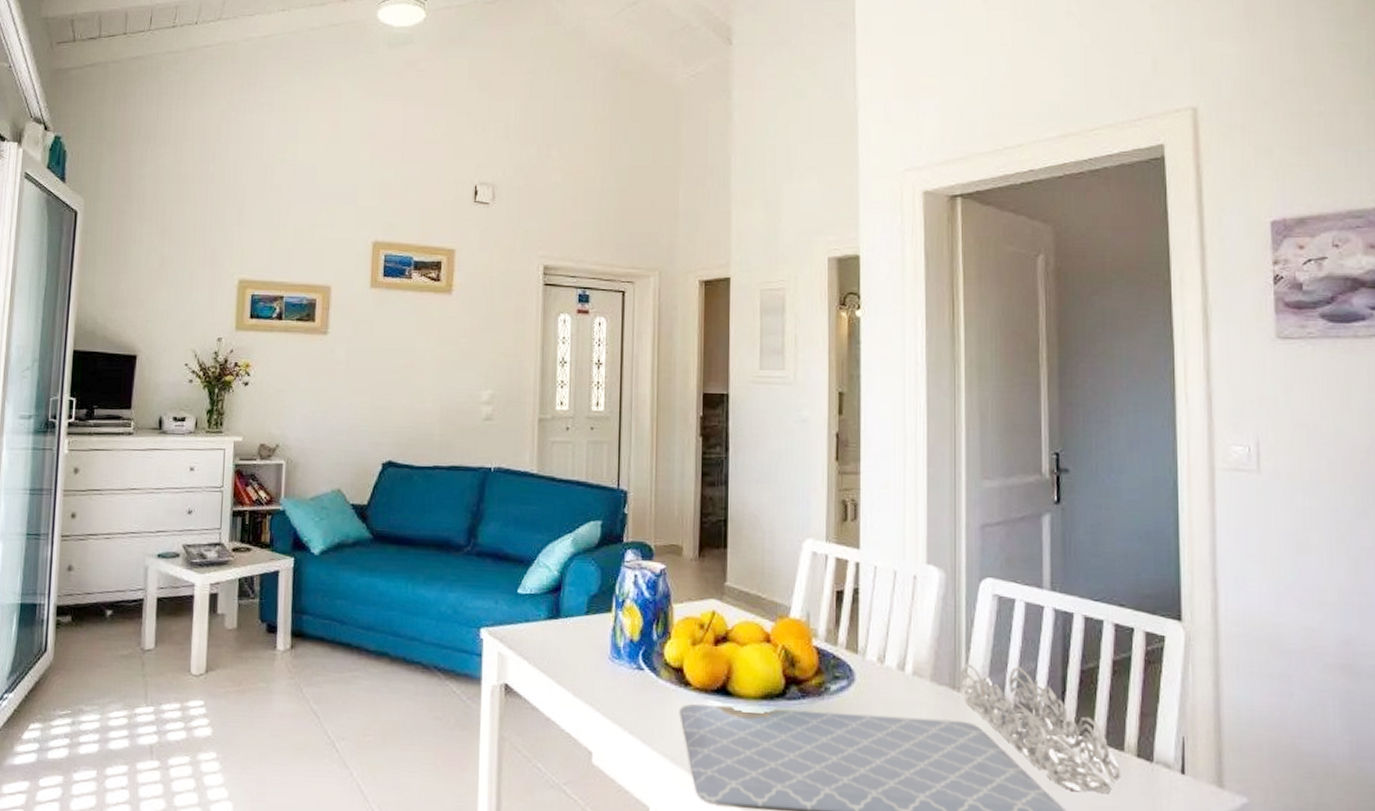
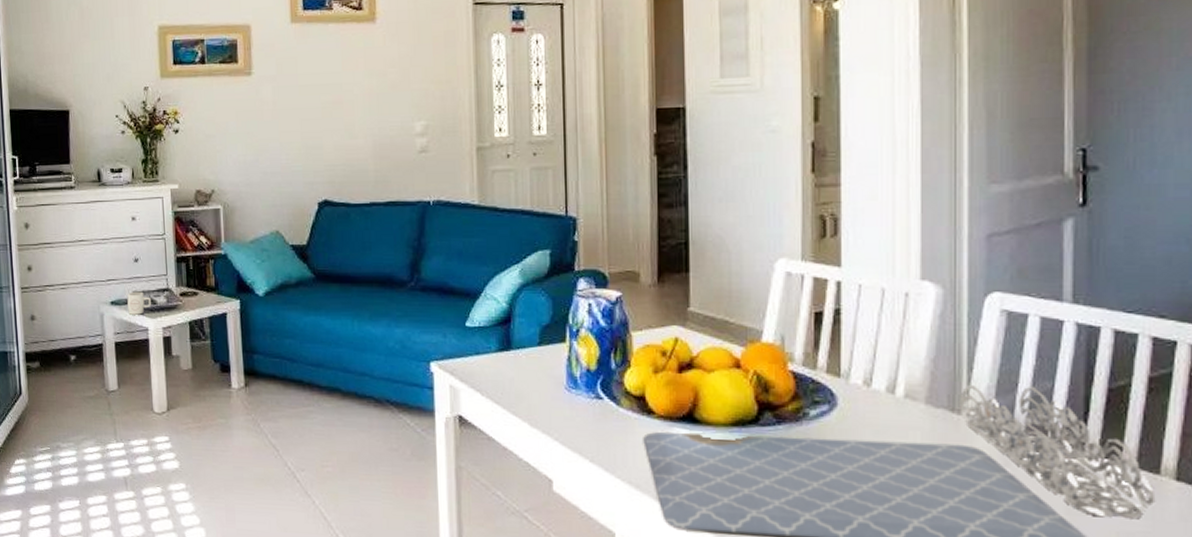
mug: none [175,544,202,569] -> present [127,291,152,315]

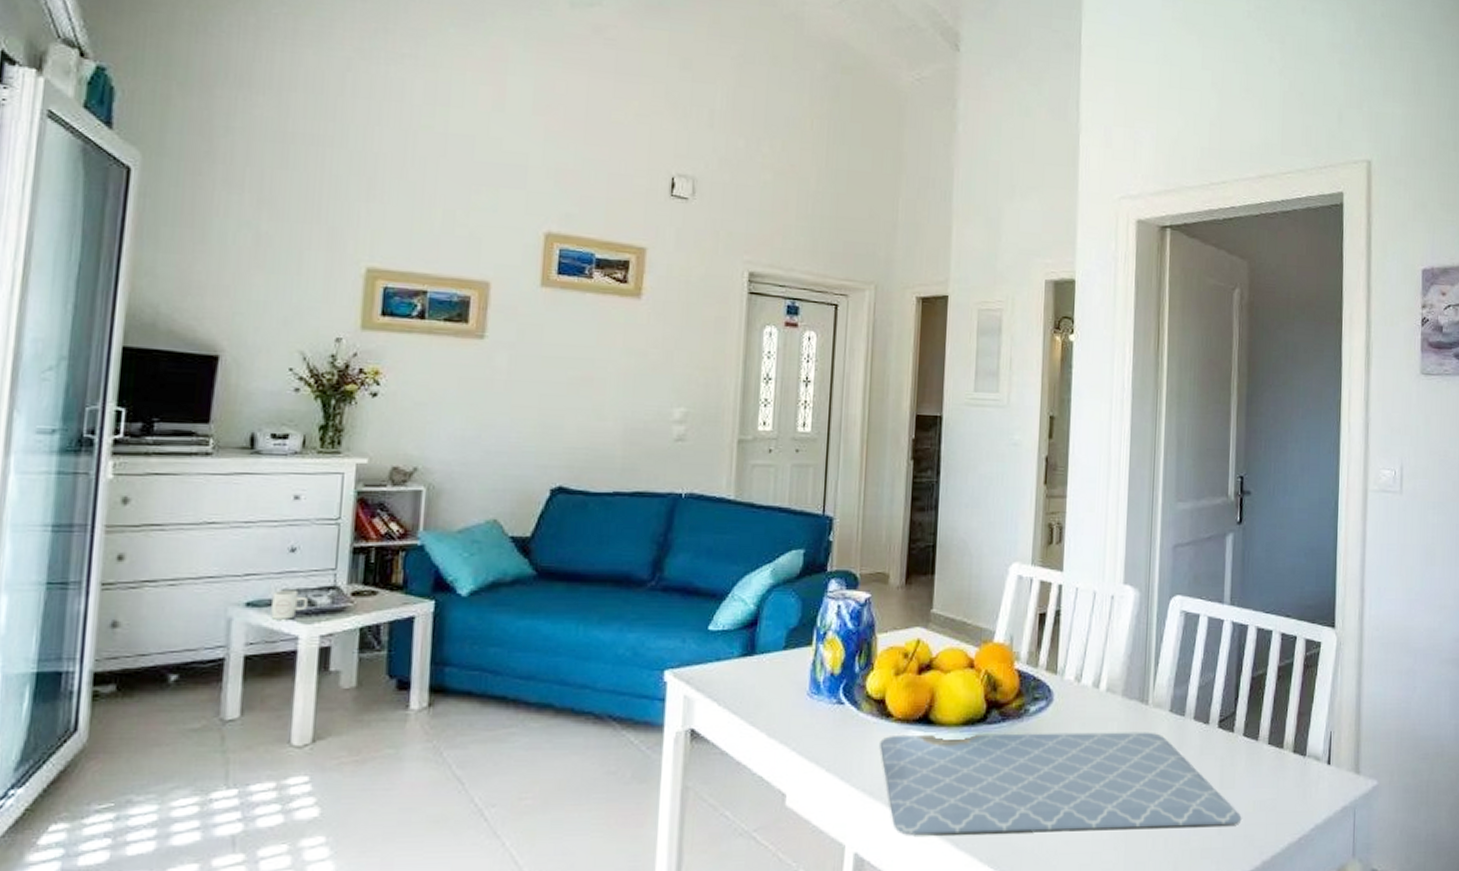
napkin holder: present [960,384,1156,519] -> none [1147,677,1280,789]

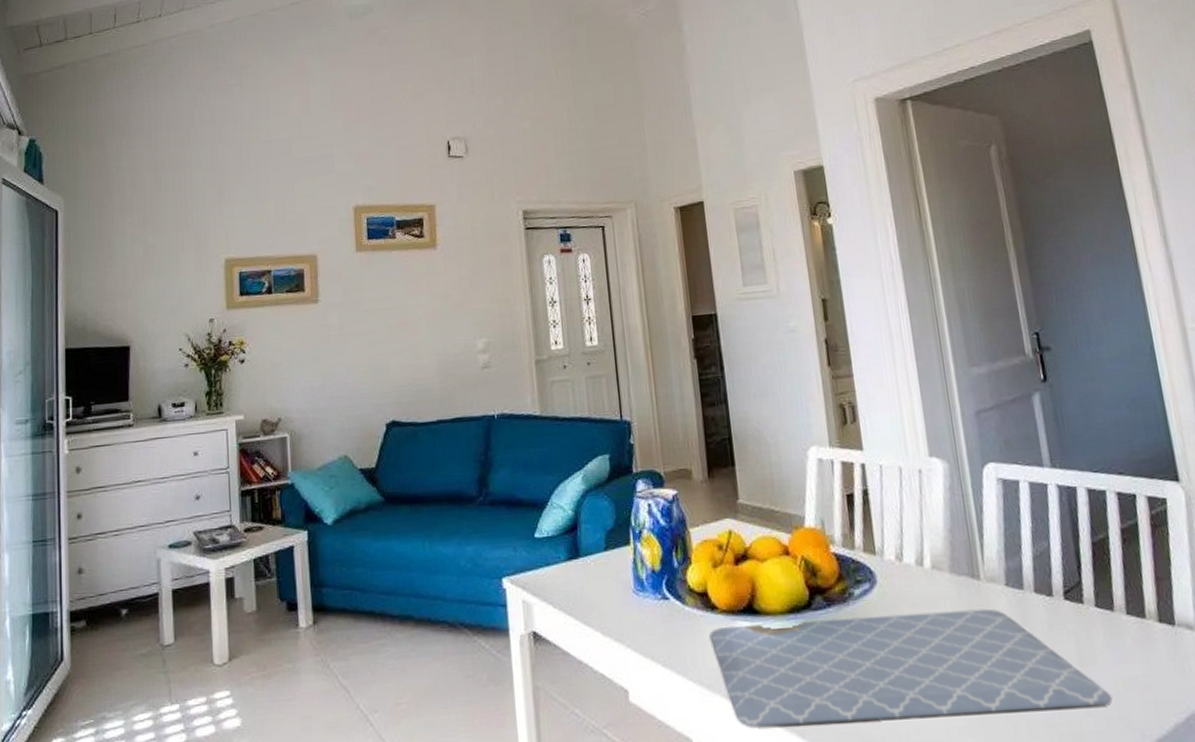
mug: present [271,589,309,620] -> none [187,531,214,557]

